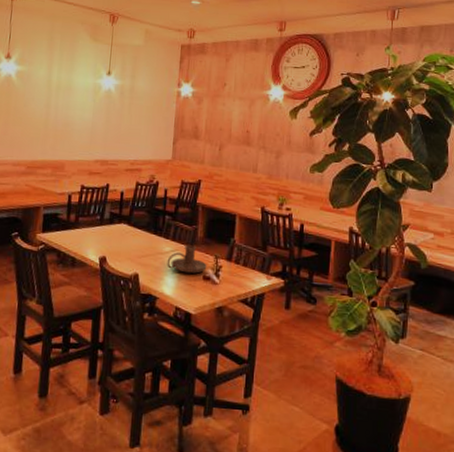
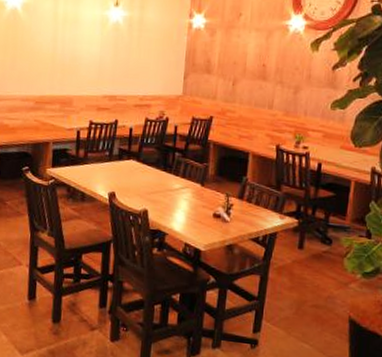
candle holder: present [167,245,207,274] -> none [176,182,218,211]

